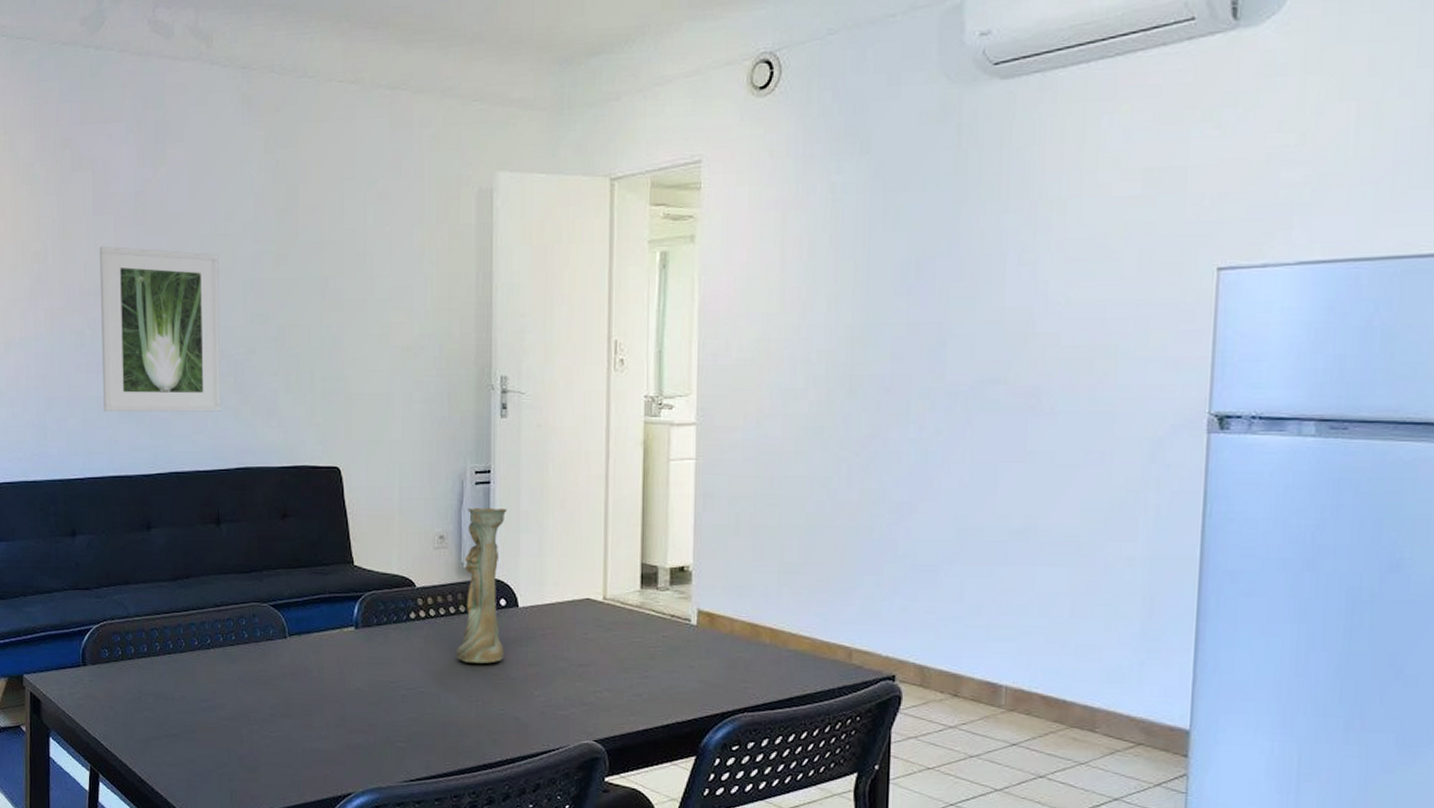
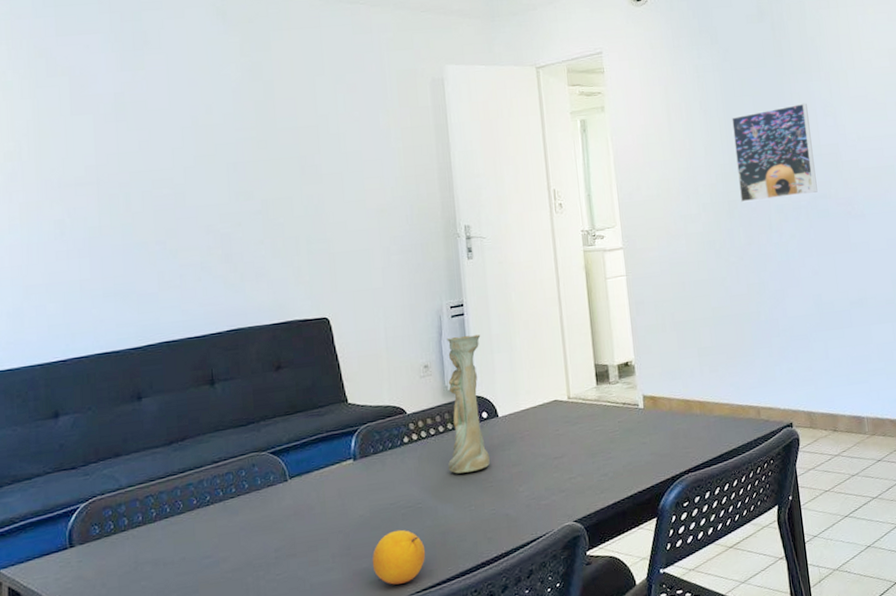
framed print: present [99,246,221,413] -> none [78,141,210,294]
fruit: none [366,711,424,768] -> present [372,529,426,585]
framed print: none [868,245,993,379] -> present [732,103,818,203]

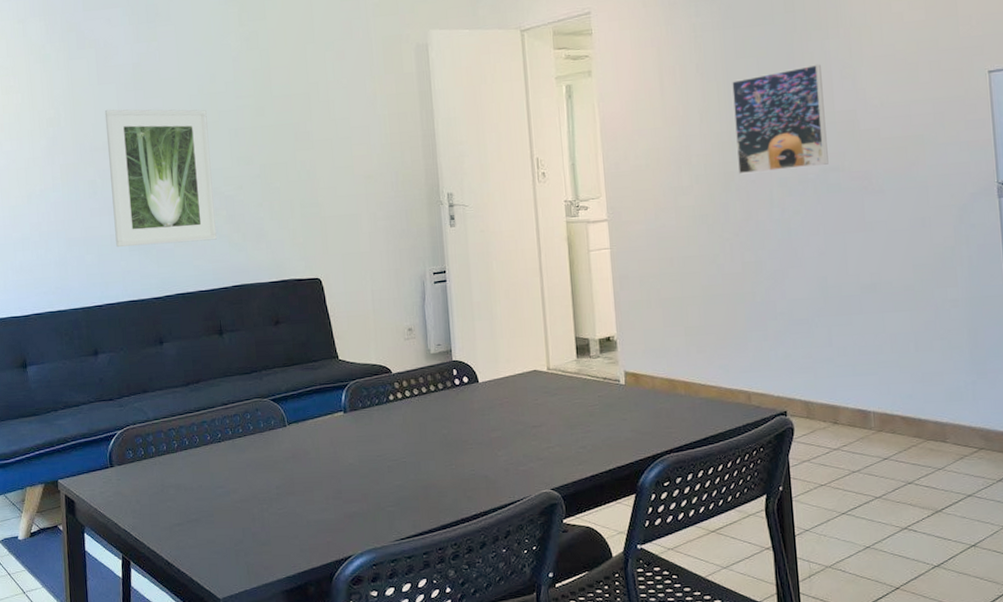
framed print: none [78,141,210,294] -> present [104,109,217,248]
fruit: present [372,529,426,585] -> none [361,480,410,530]
vase: present [447,334,491,474] -> none [430,301,471,434]

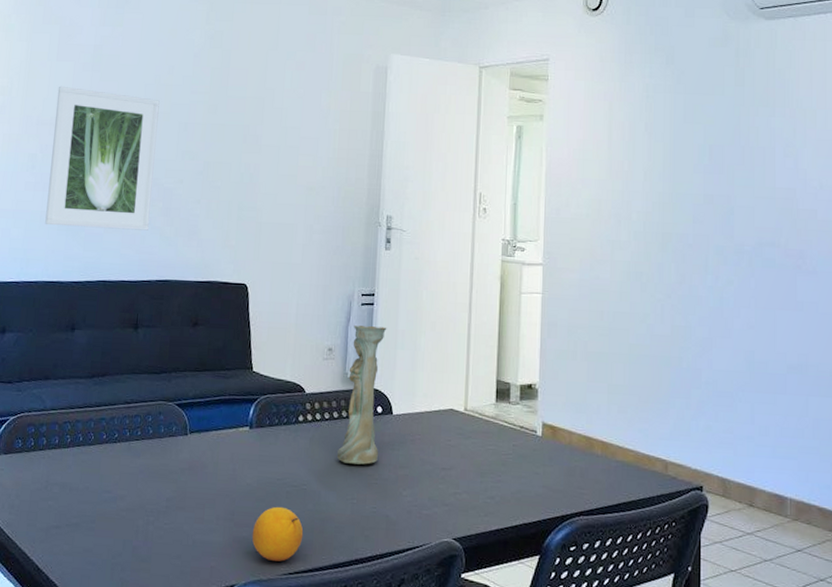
fruit: none [361,480,410,530] -> present [251,506,304,562]
vase: none [430,301,471,434] -> present [336,325,387,465]
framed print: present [732,64,829,175] -> none [676,139,765,239]

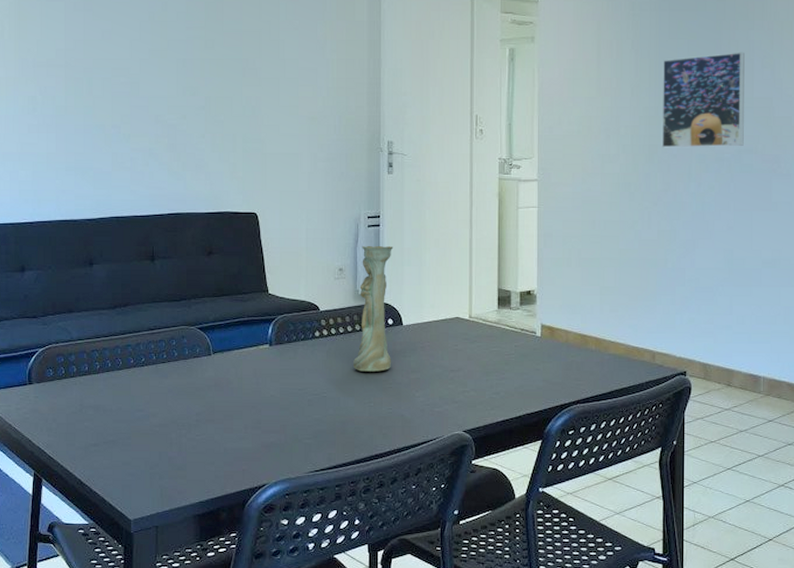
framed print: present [45,86,160,231] -> none [51,26,156,167]
fruit: present [251,506,304,562] -> none [279,413,326,461]
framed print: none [676,139,765,239] -> present [661,52,745,148]

